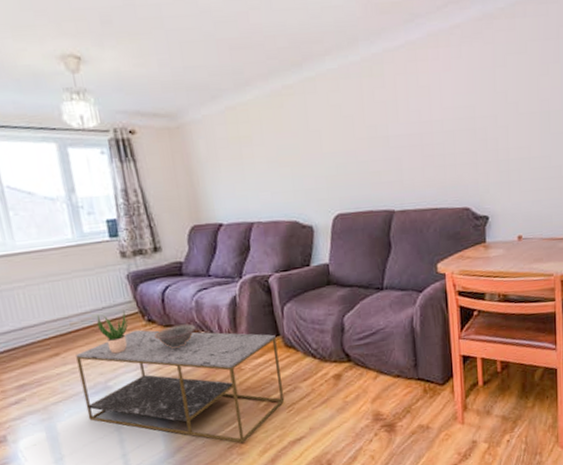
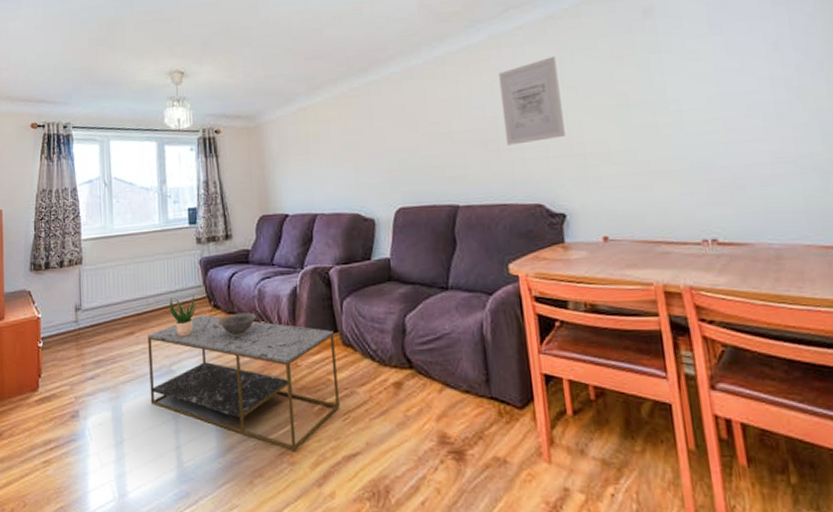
wall art: none [435,60,493,151] -> present [498,56,565,146]

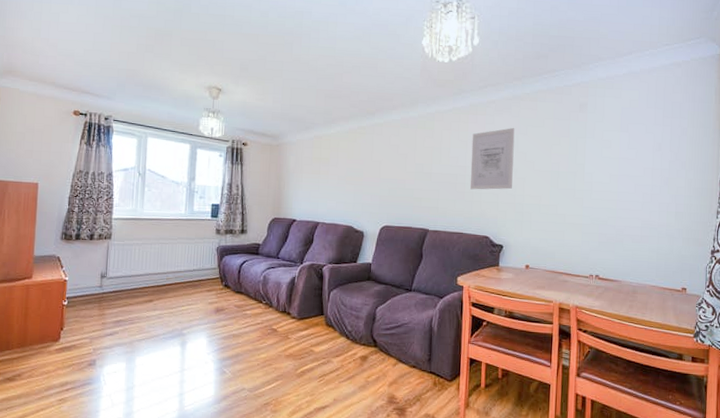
coffee table: present [148,314,341,451] -> none [161,291,320,402]
potted plant: present [169,293,196,337] -> none [186,274,210,308]
decorative bowl: present [217,312,257,336] -> none [226,293,260,311]

